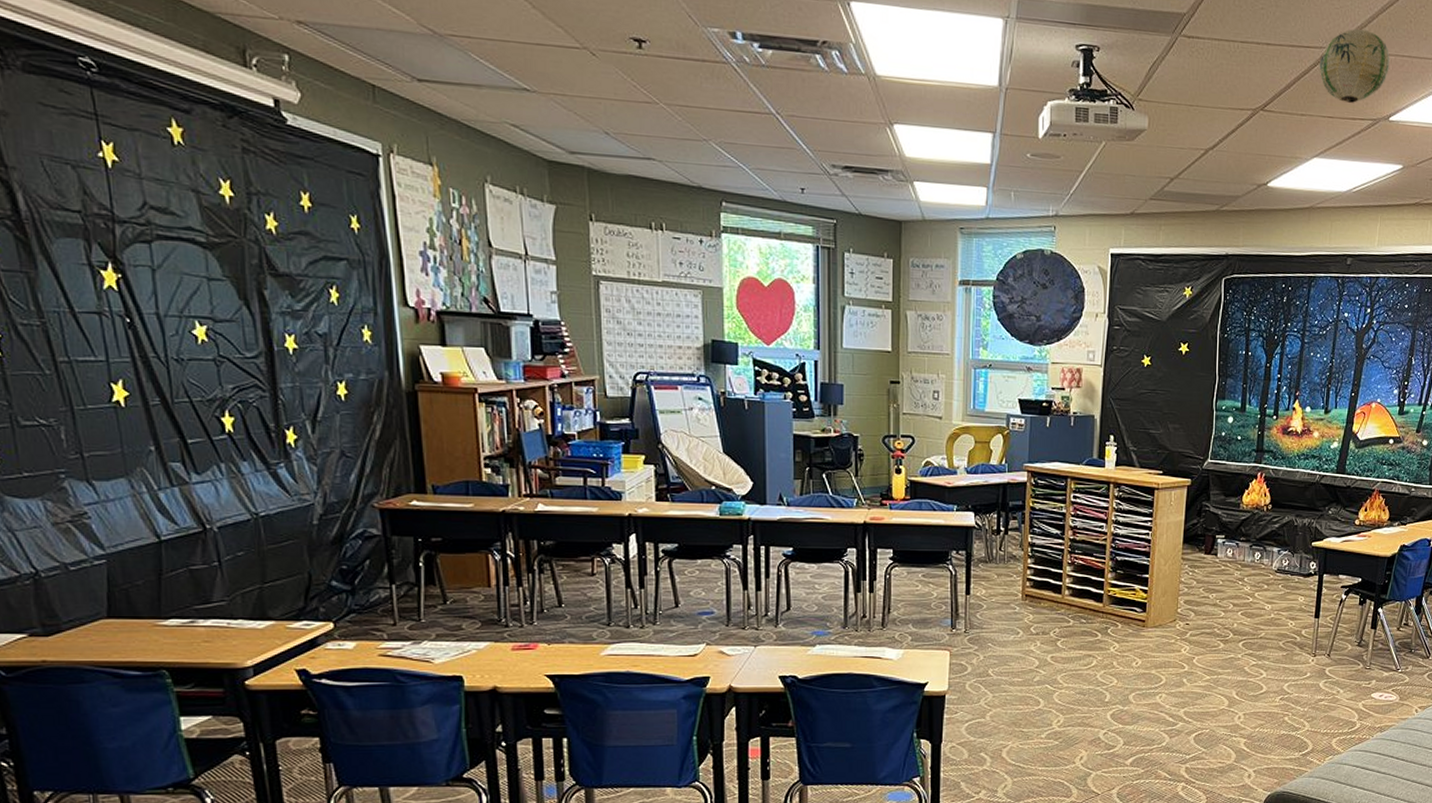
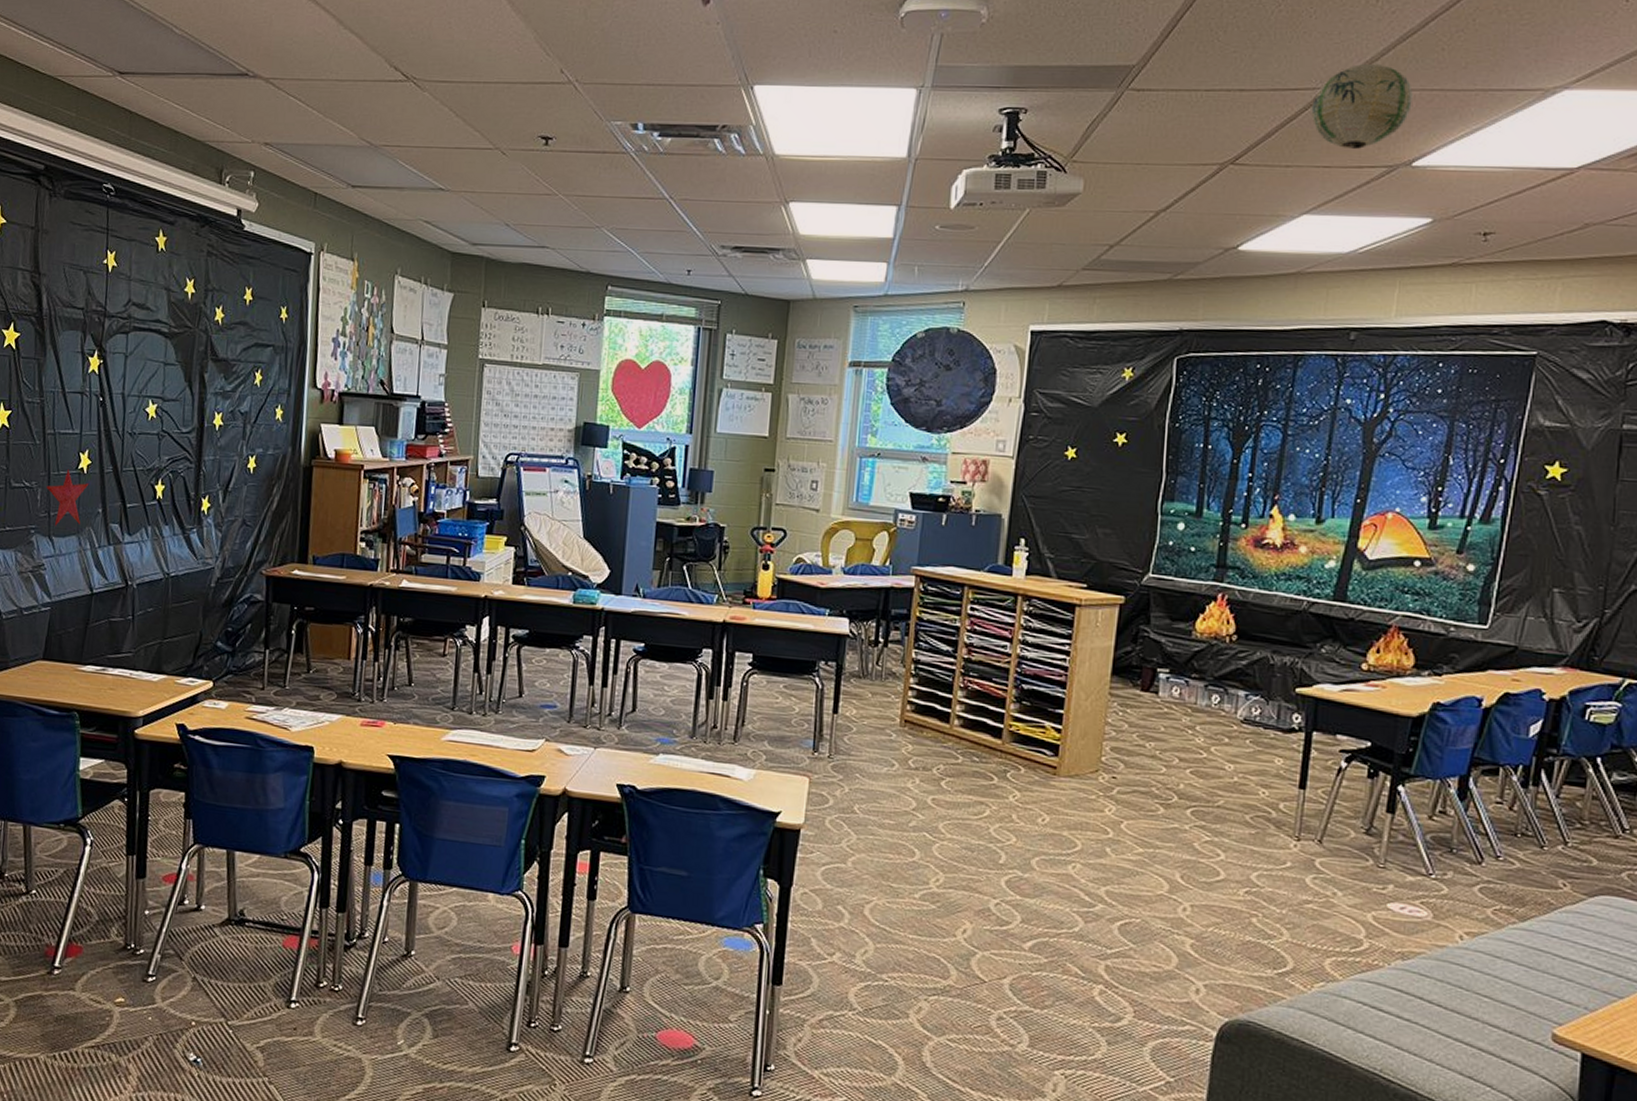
decorative star: none [71,403,131,469] -> present [46,469,89,526]

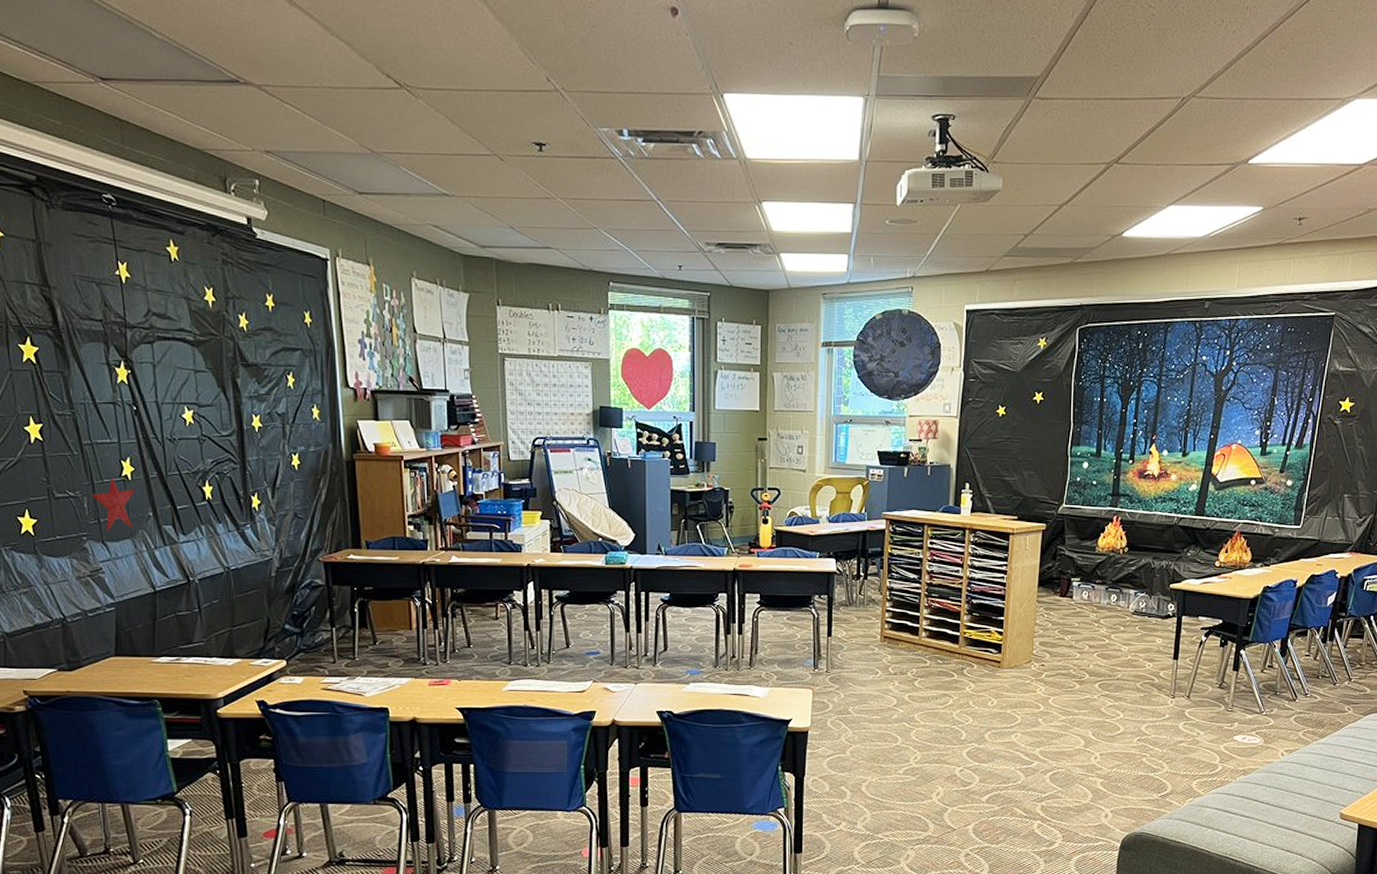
paper lantern: present [1311,63,1413,149] -> none [1174,76,1249,149]

